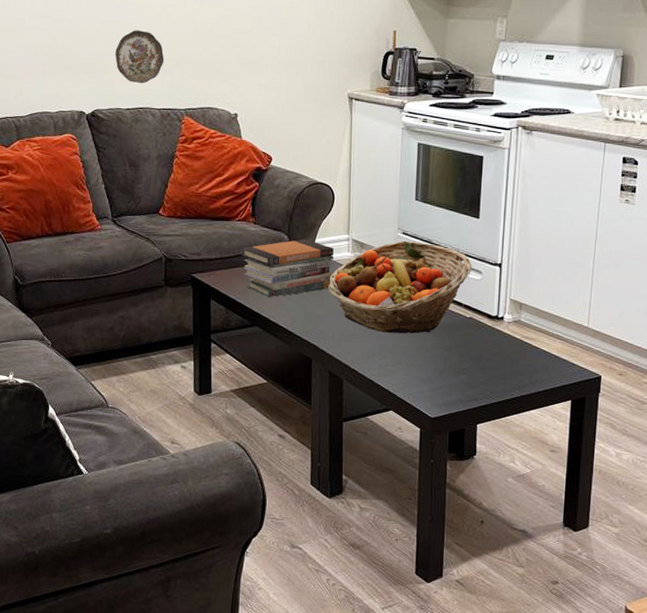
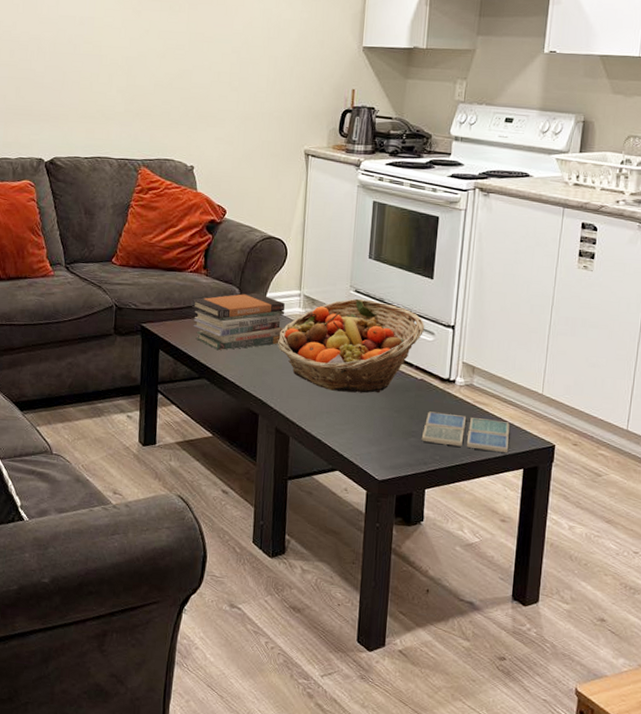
decorative plate: present [115,30,164,84] -> none [76,81,124,134]
drink coaster: none [472,349,557,385] -> present [421,411,510,452]

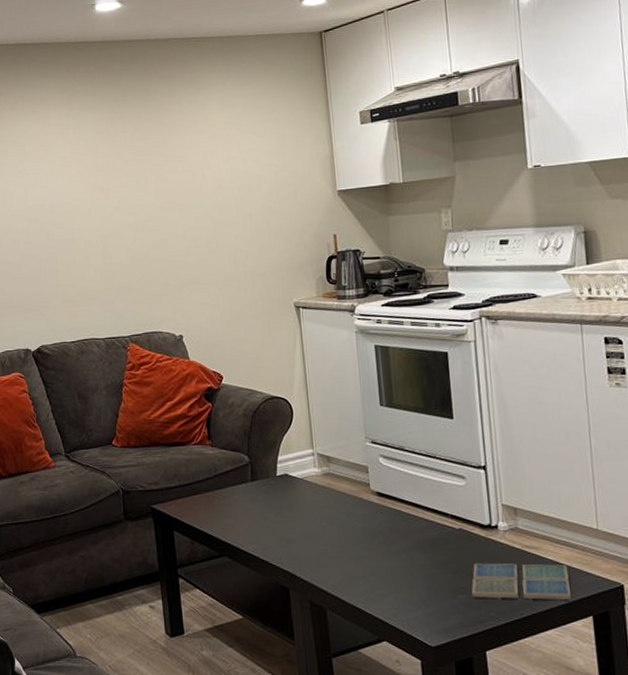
book stack: present [192,292,285,351] -> none [201,457,302,525]
fruit basket: present [277,298,425,394] -> none [296,449,454,553]

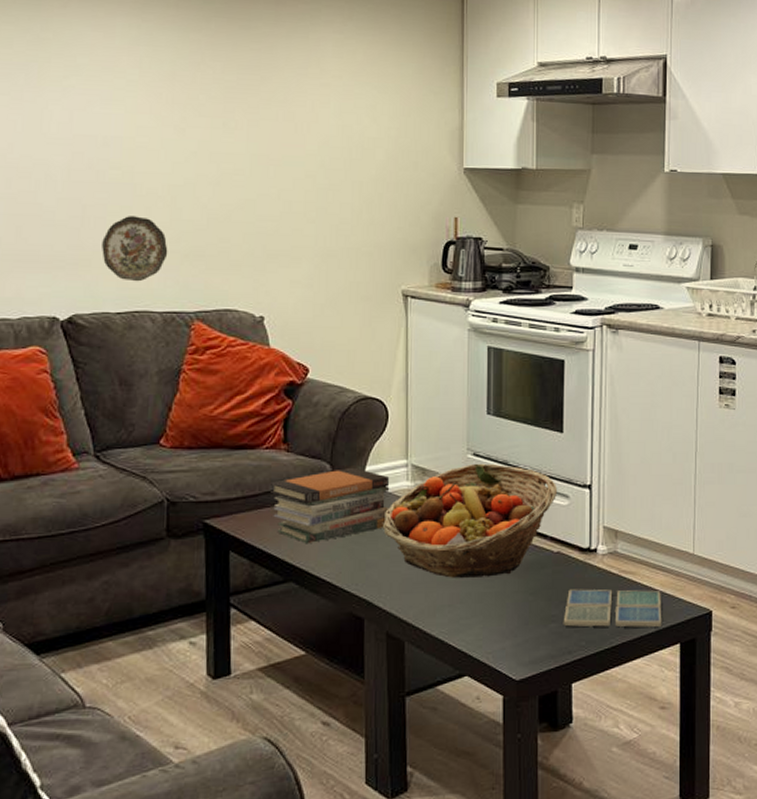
decorative plate: none [56,264,105,316] -> present [102,216,168,282]
book stack: none [201,457,302,525] -> present [271,467,390,544]
fruit basket: none [296,449,454,553] -> present [382,463,558,578]

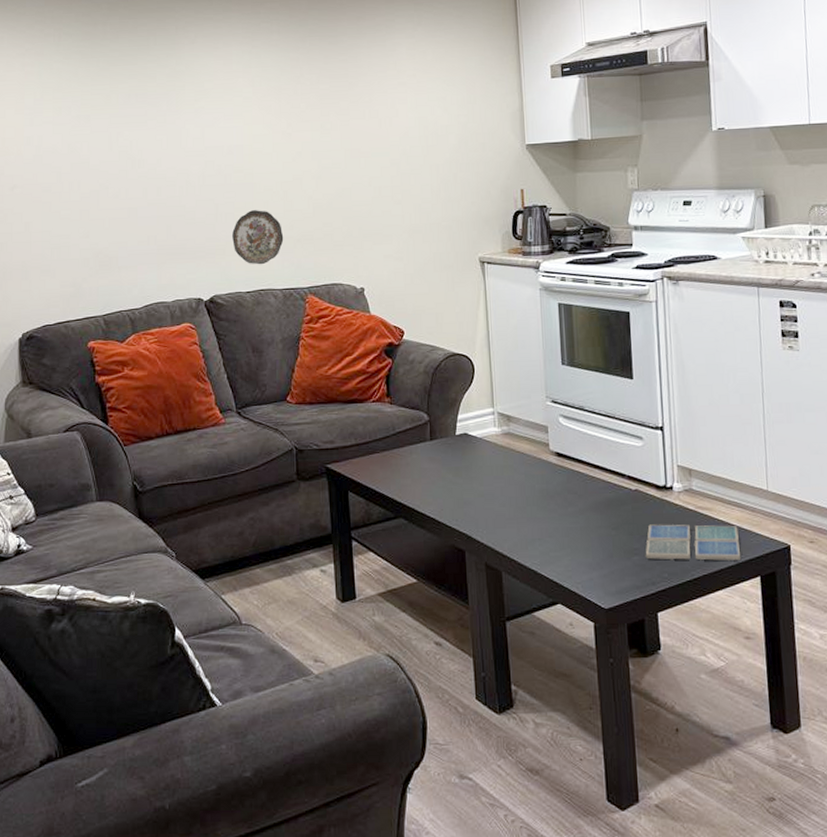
book stack: present [271,467,390,544] -> none [379,416,481,485]
fruit basket: present [382,463,558,578] -> none [475,409,632,514]

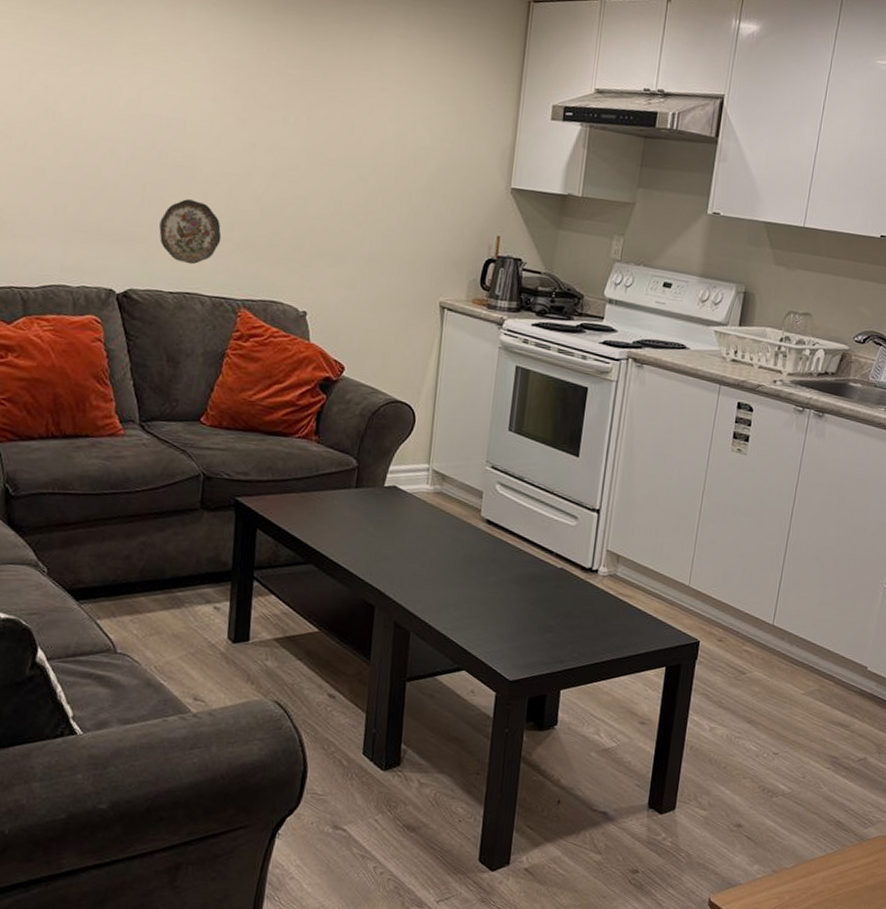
drink coaster: present [645,524,741,560] -> none [558,604,654,649]

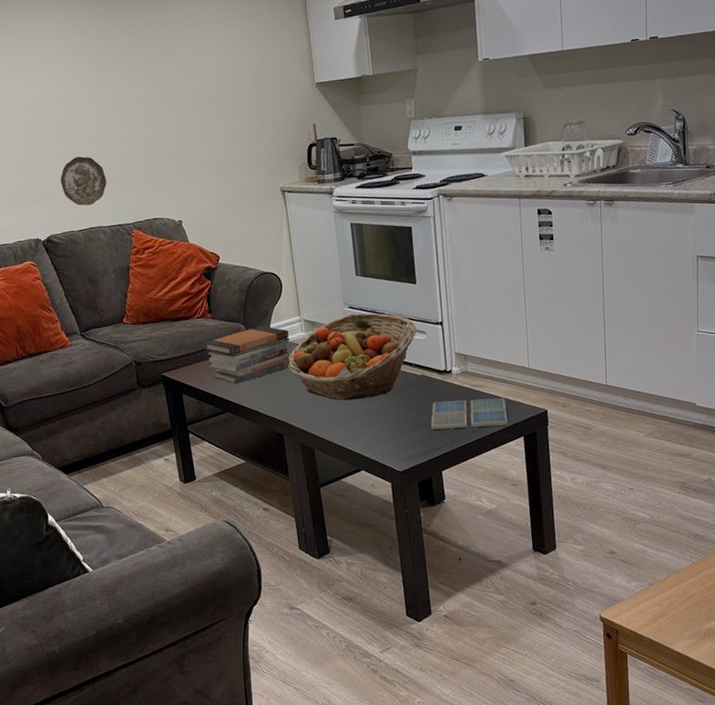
book stack: none [299,465,410,532] -> present [204,325,292,385]
fruit basket: none [399,475,568,583] -> present [287,313,417,401]
drink coaster: none [558,604,654,649] -> present [430,398,508,429]

